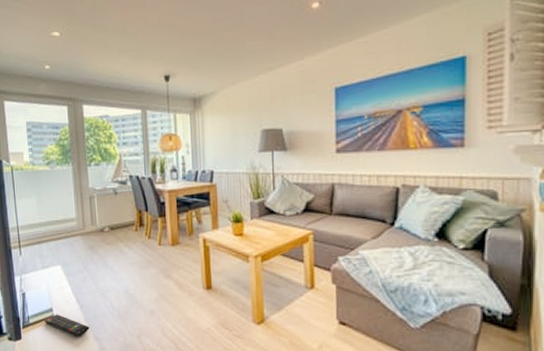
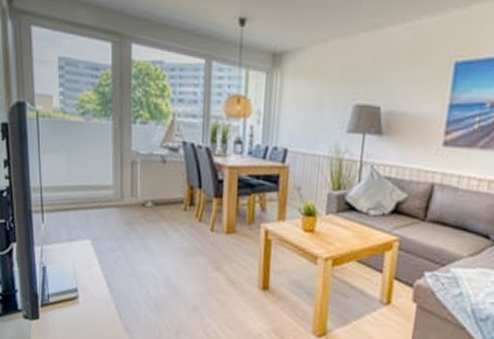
remote control: present [44,314,90,337] -> none [66,295,120,325]

